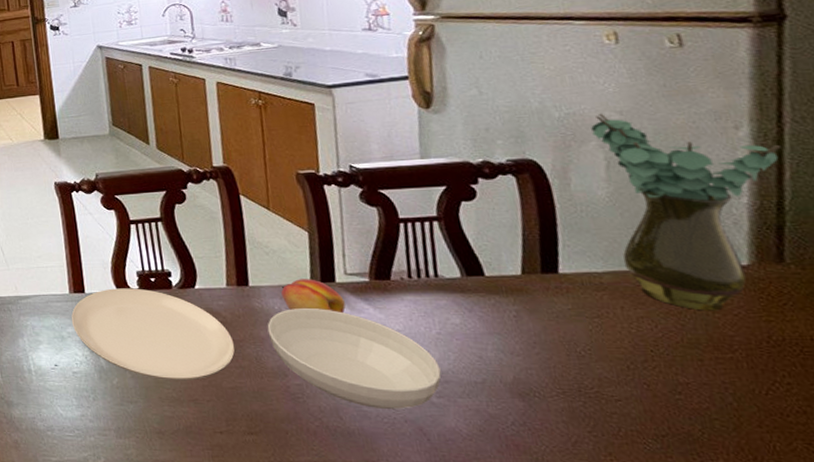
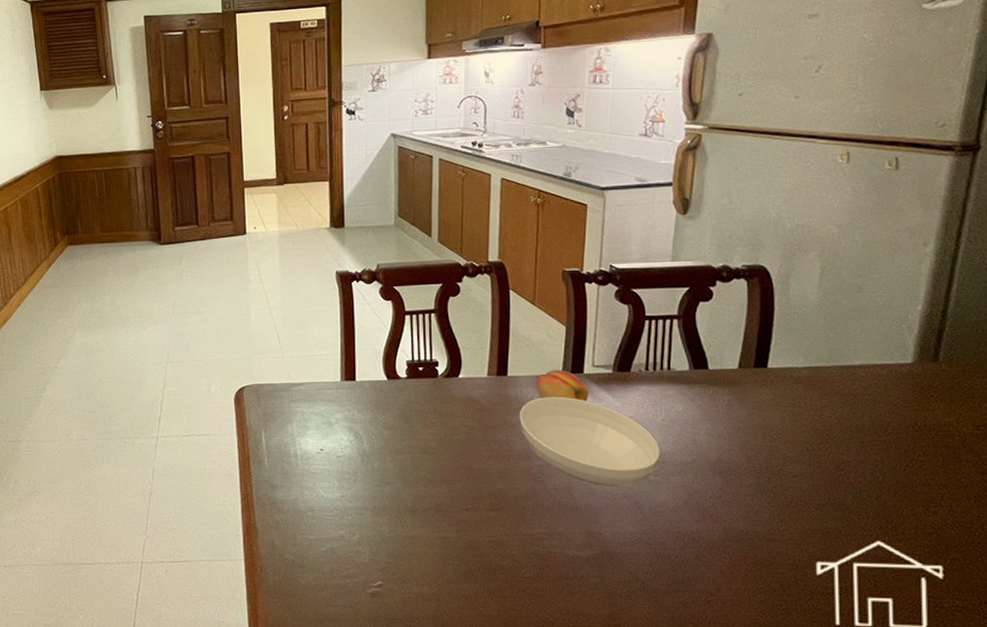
plate: present [71,288,235,381] -> none [340,377,488,463]
vase: present [591,113,782,311] -> none [814,226,955,401]

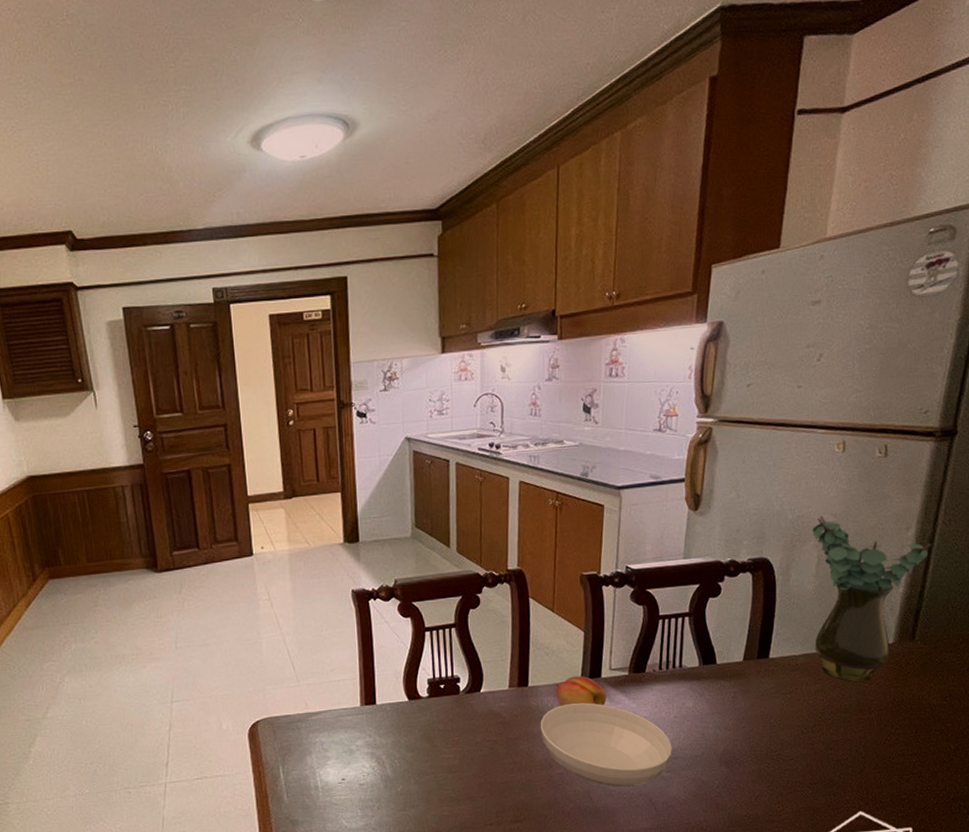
vase: none [814,226,955,401] -> present [813,516,932,682]

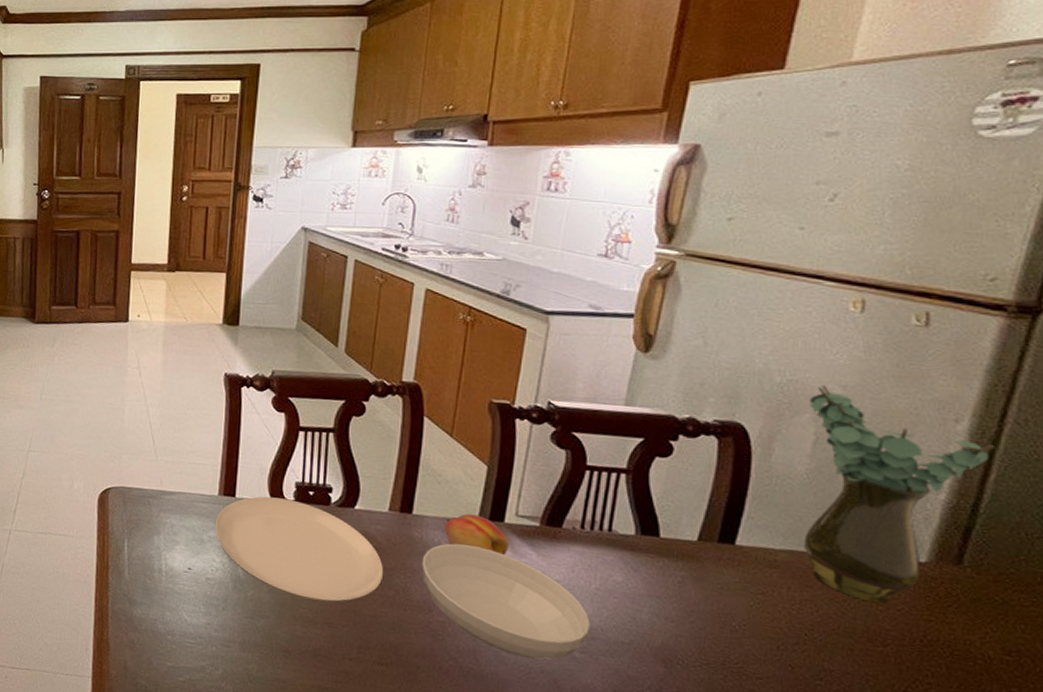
plate: none [360,696,511,782] -> present [215,496,384,603]

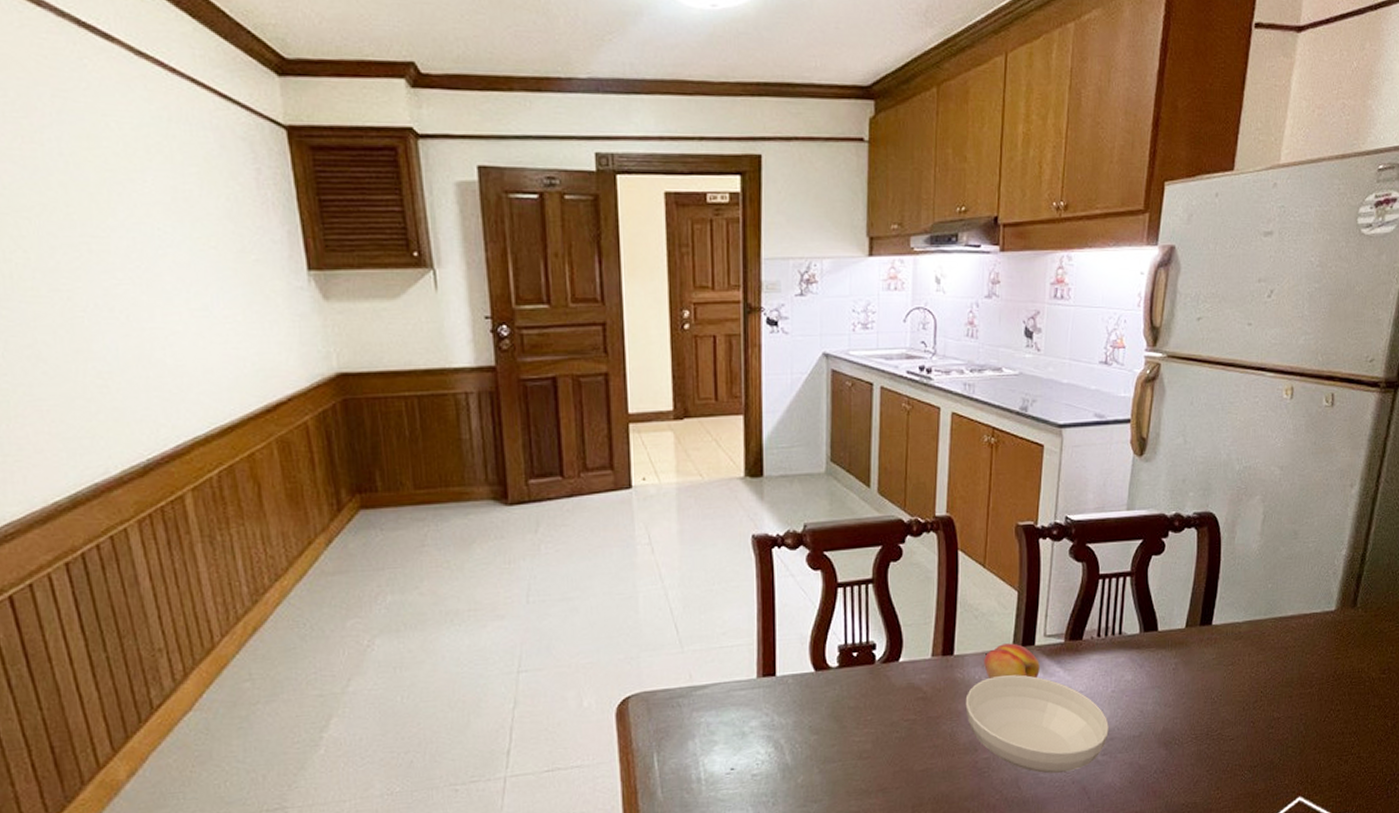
plate: present [215,496,384,603] -> none [756,665,931,771]
vase: present [803,384,996,604] -> none [1258,467,1375,653]

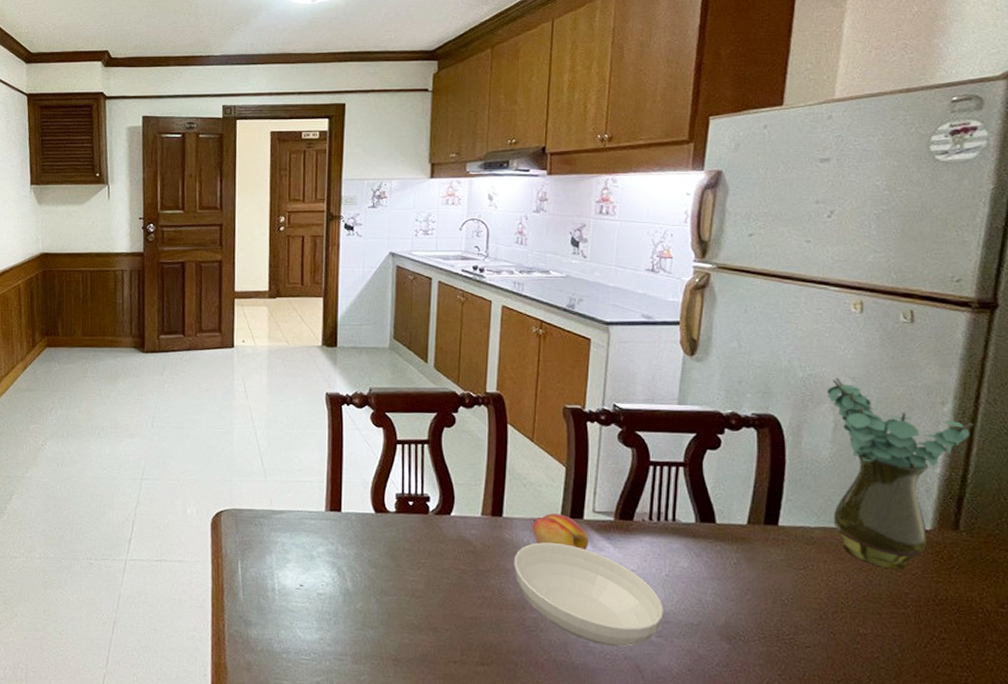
vase: none [1258,467,1375,653] -> present [827,377,975,570]

